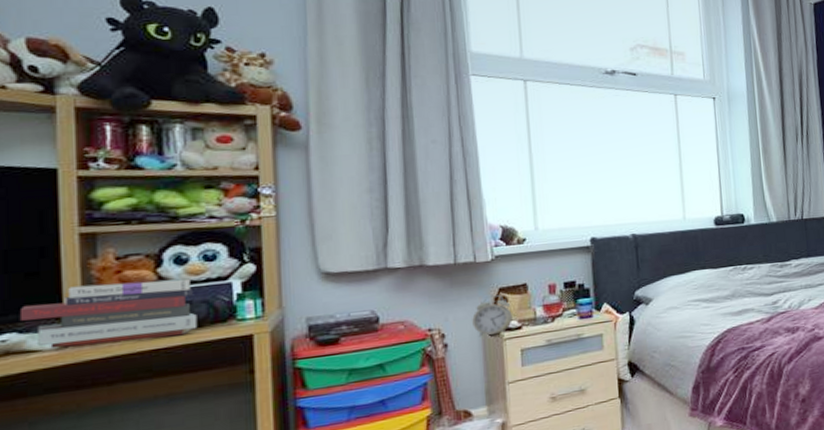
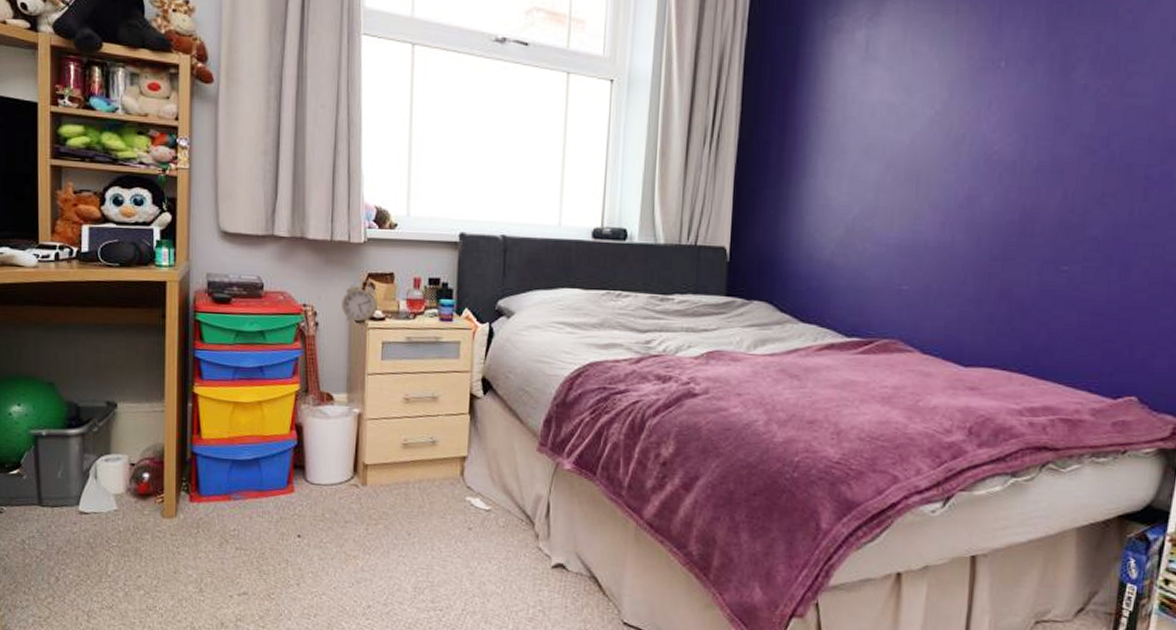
books: present [21,278,198,349] -> none [12,213,127,272]

